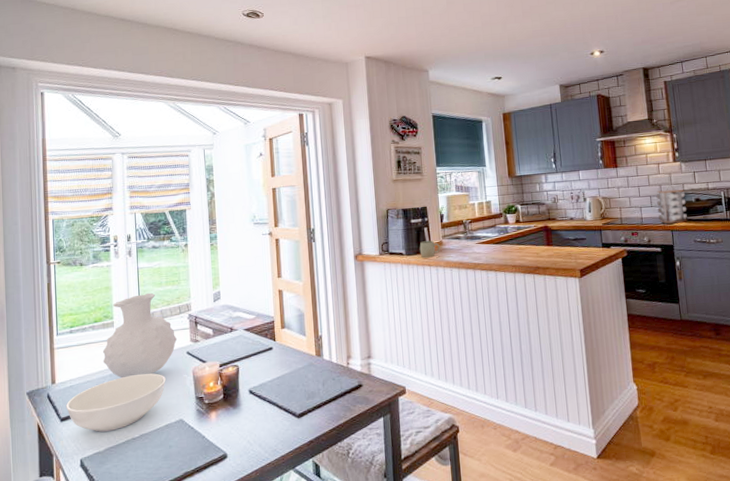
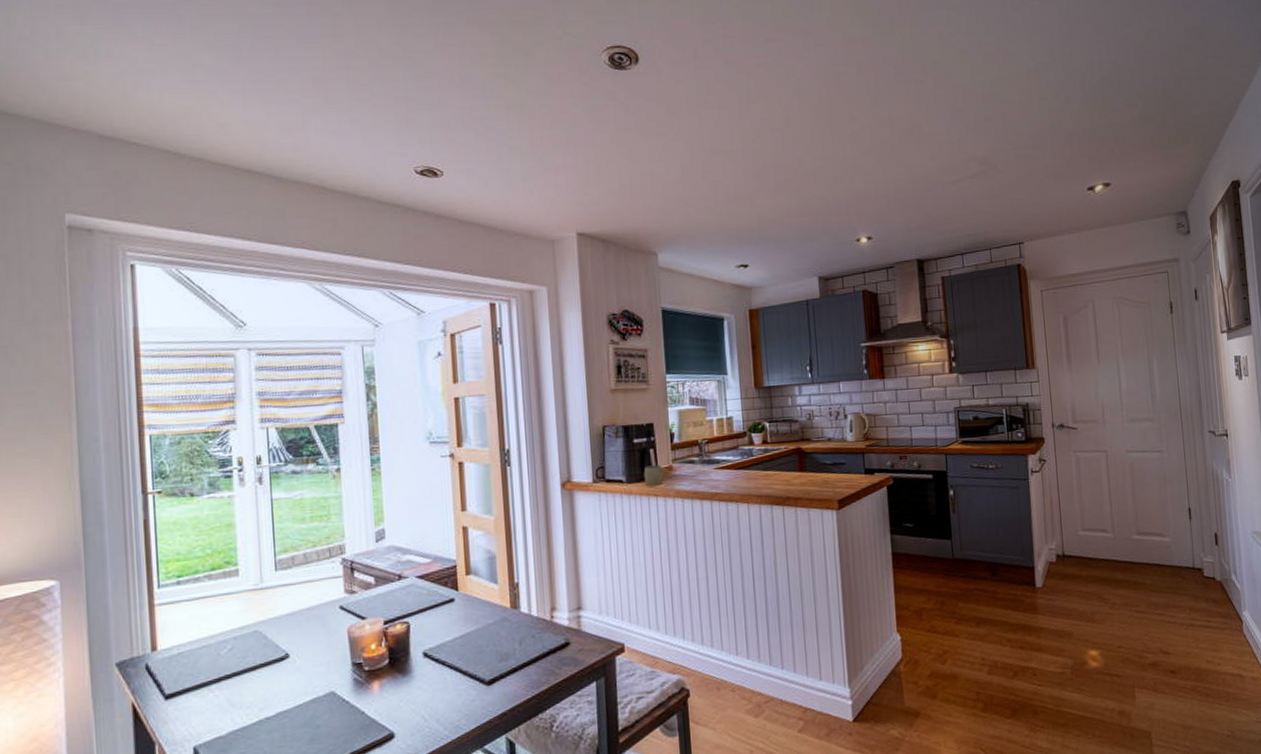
bowl: present [66,373,166,432] -> none [172,634,311,712]
vase: present [103,292,177,379] -> none [223,531,326,642]
spice rack: present [656,184,688,224] -> none [929,399,964,447]

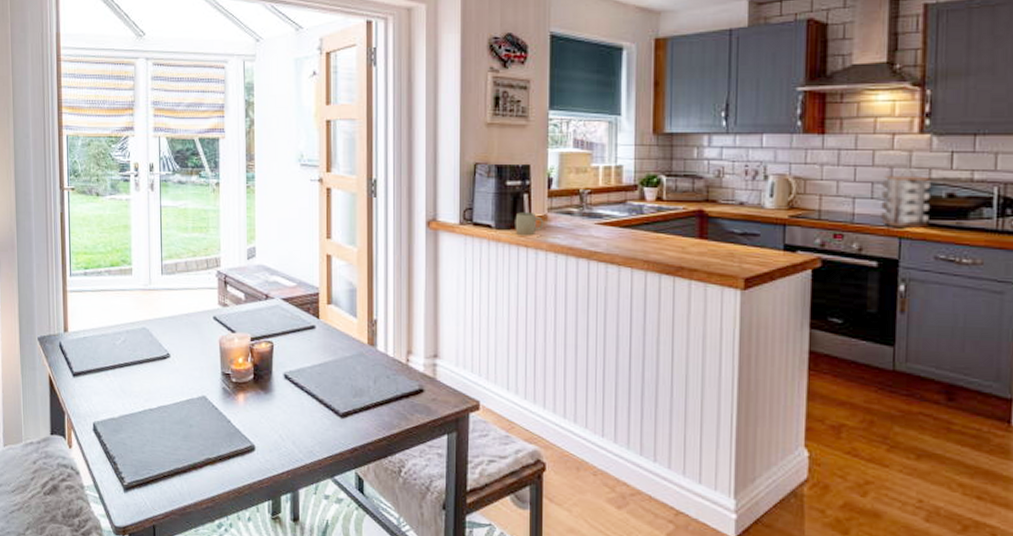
spice rack: none [929,399,964,447] -> present [881,167,932,229]

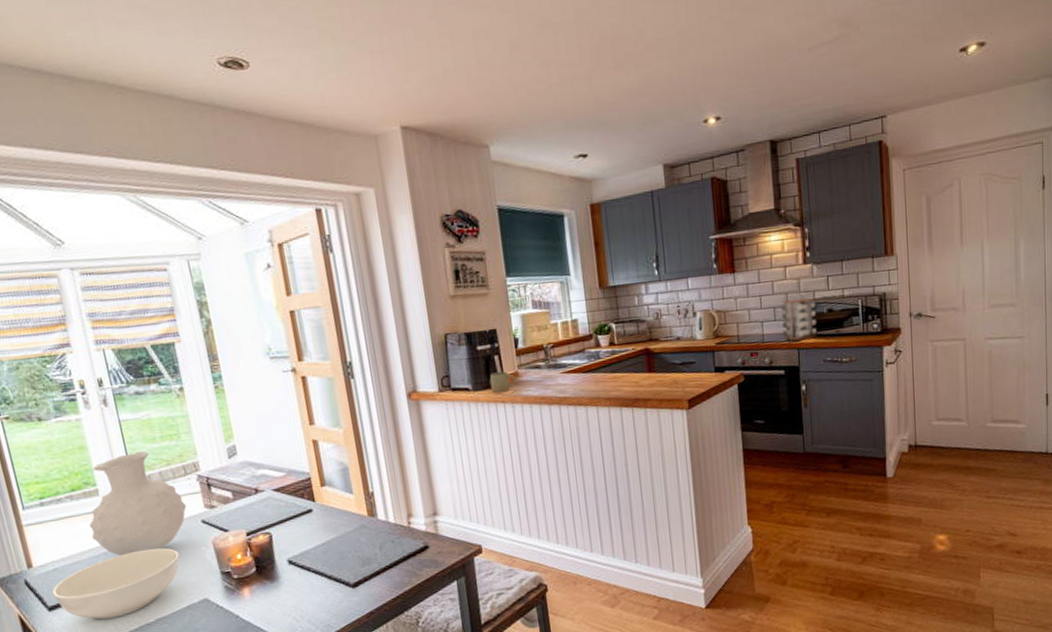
bowl: none [79,334,188,397] -> present [52,547,179,620]
vase: none [119,238,202,338] -> present [89,450,186,557]

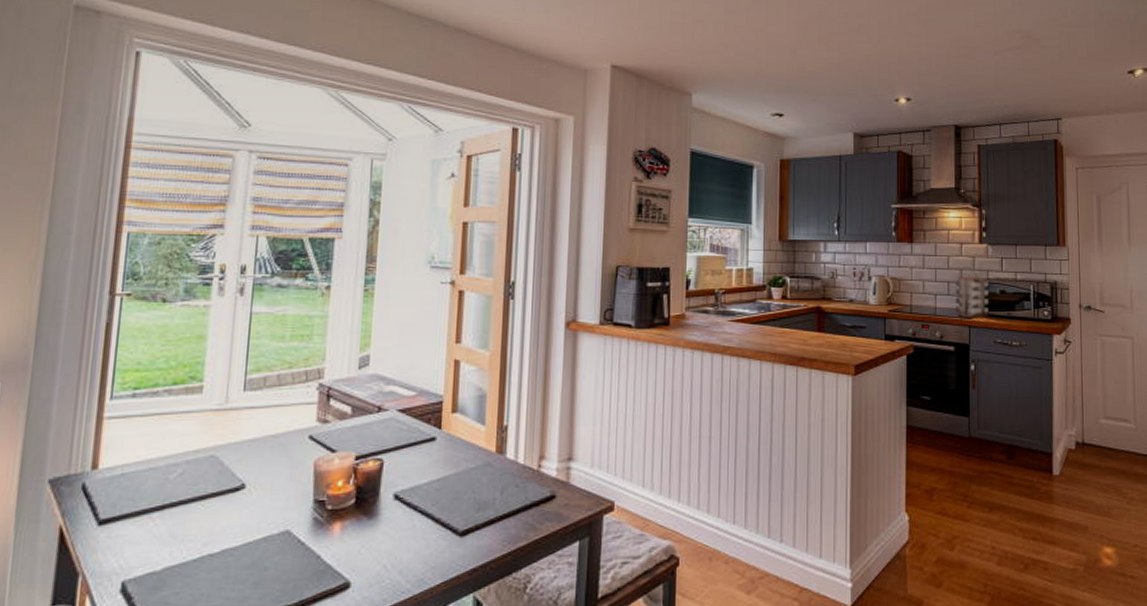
bowl: present [52,547,179,620] -> none [110,462,272,543]
vase: present [89,450,186,557] -> none [178,348,296,468]
mug: present [489,371,517,394] -> none [654,312,682,334]

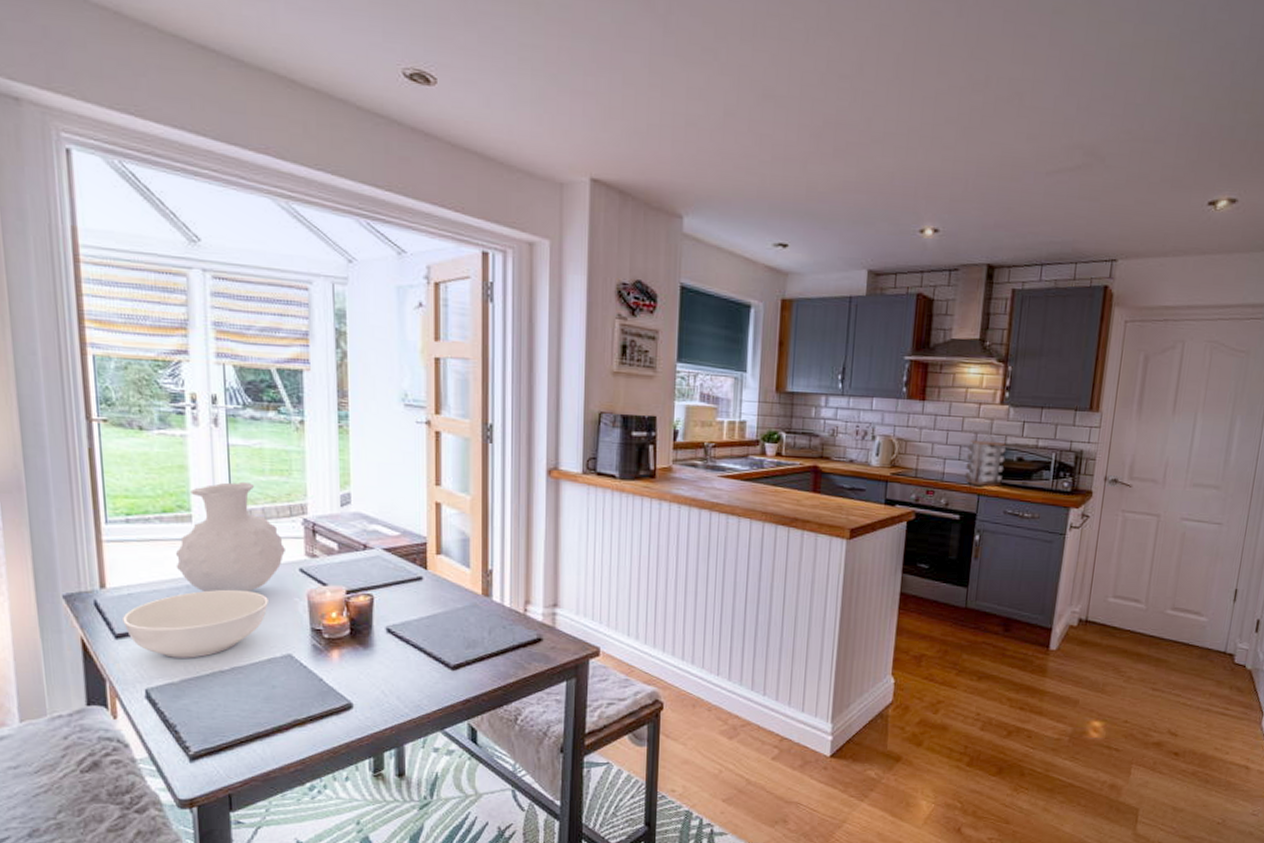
bowl: none [110,462,272,543] -> present [123,589,268,658]
vase: none [178,348,296,468] -> present [176,481,285,593]

